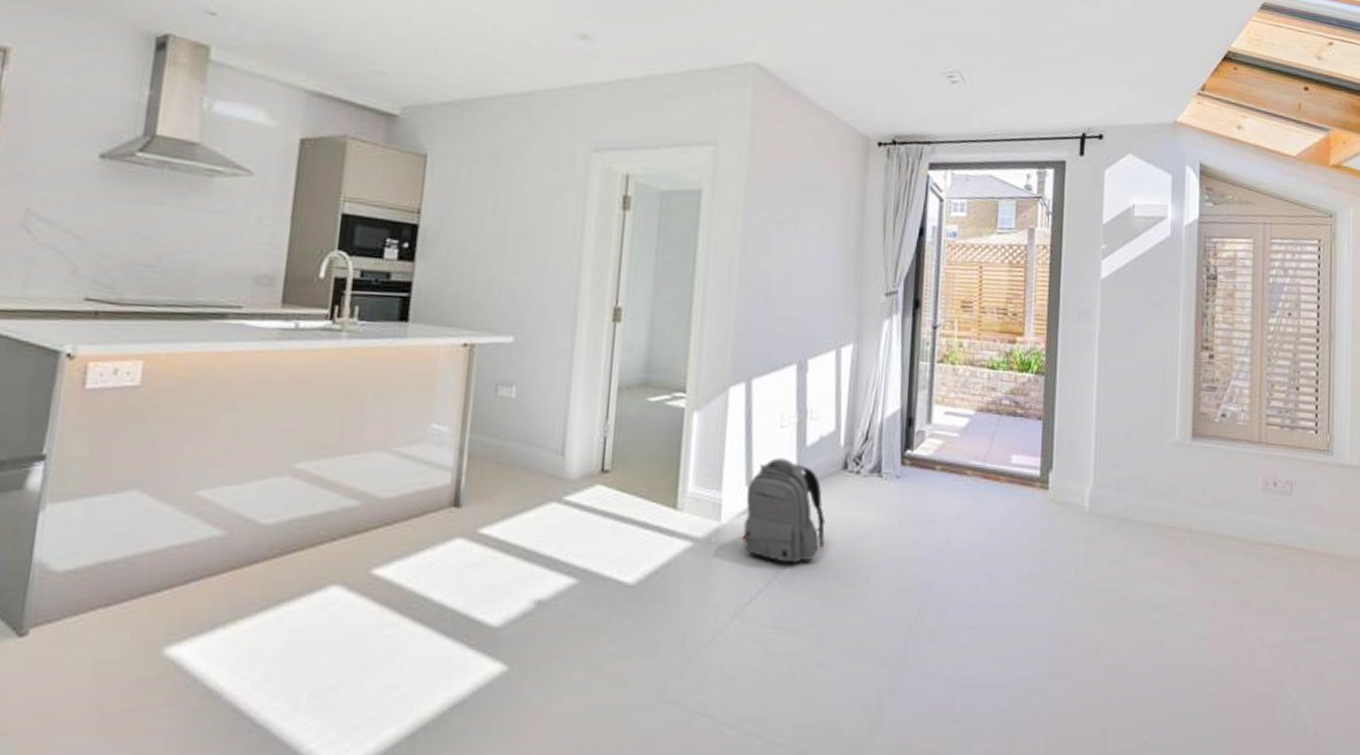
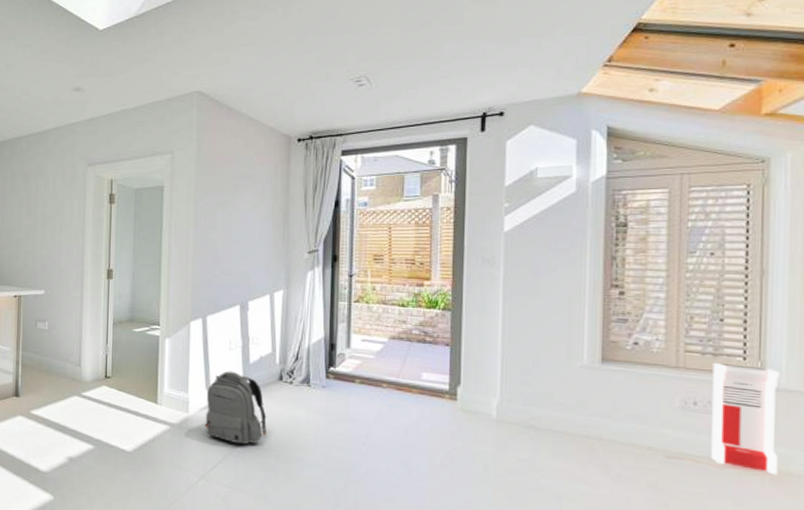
air purifier: none [1288,437,1344,562] -> present [711,363,779,475]

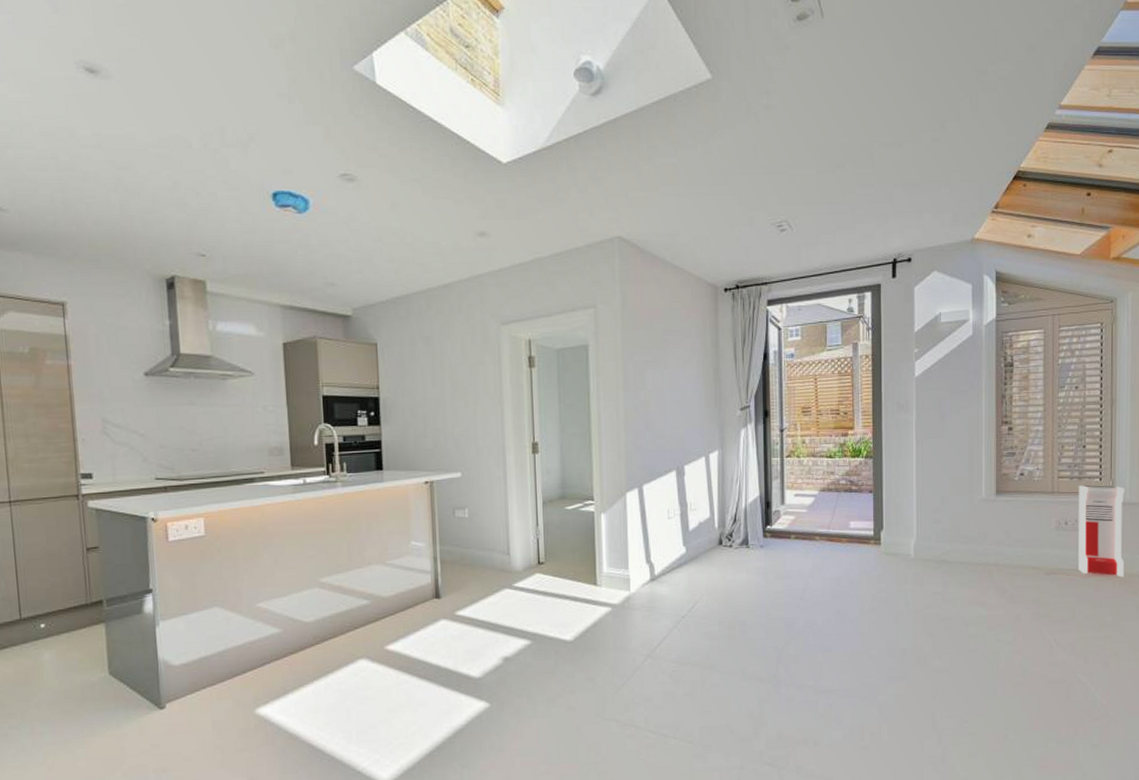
backpack: present [204,371,267,445] -> none [647,541,709,616]

